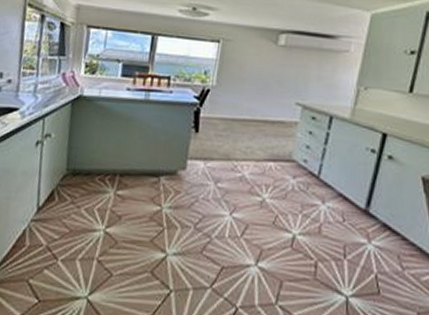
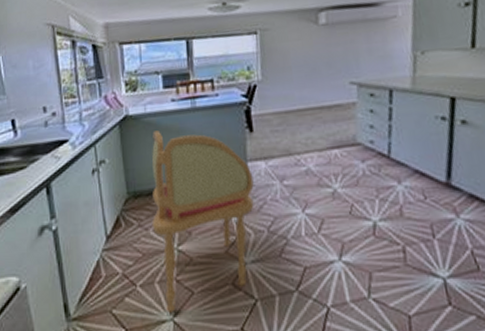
dining chair: none [82,115,190,291] -> present [151,130,254,313]

